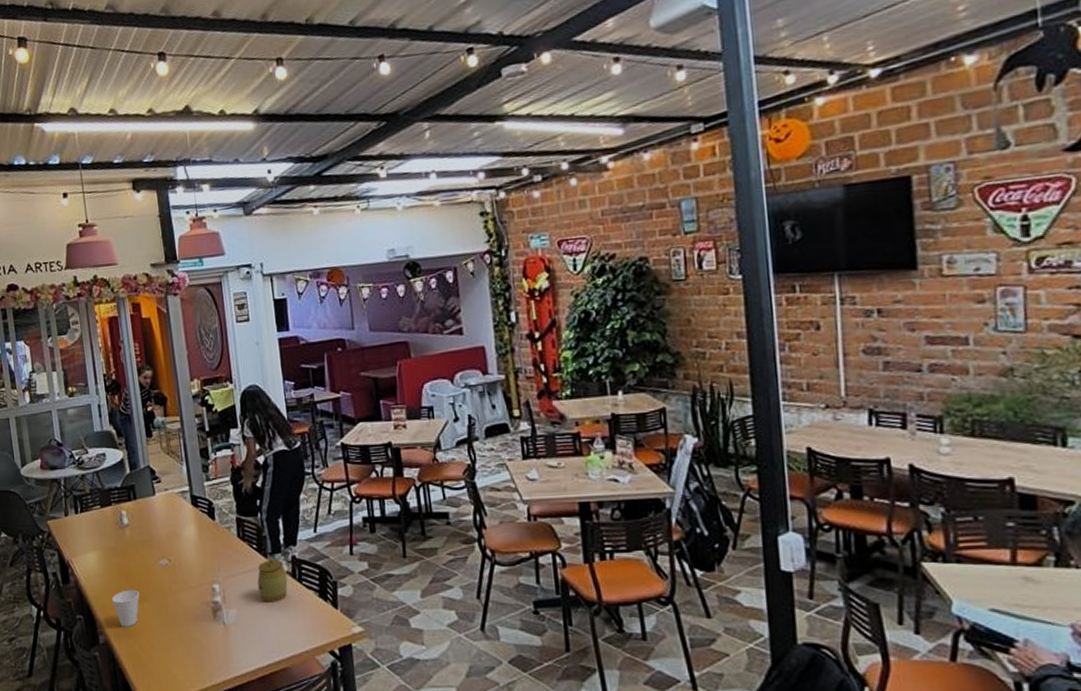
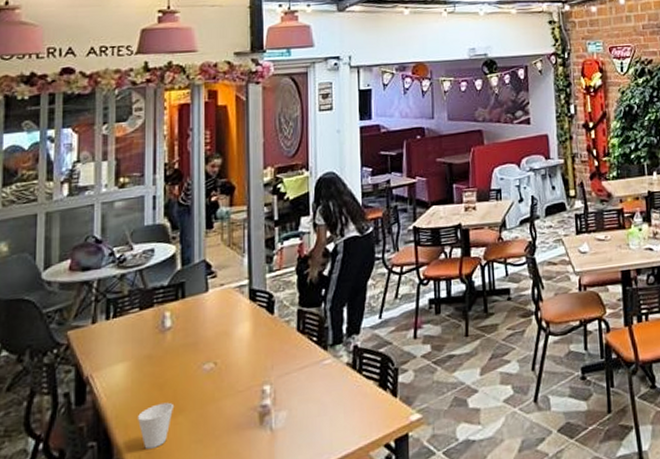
jar: present [257,558,288,602] -> none [314,350,347,399]

